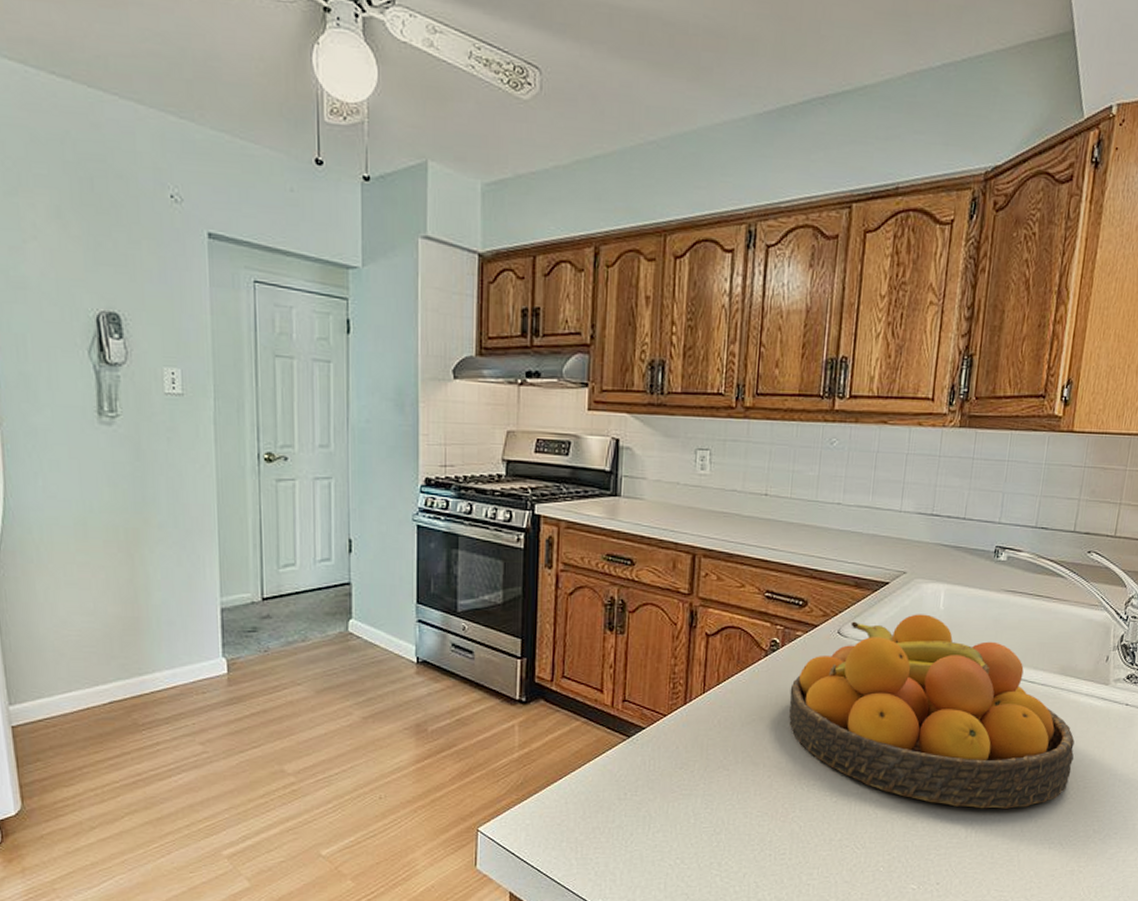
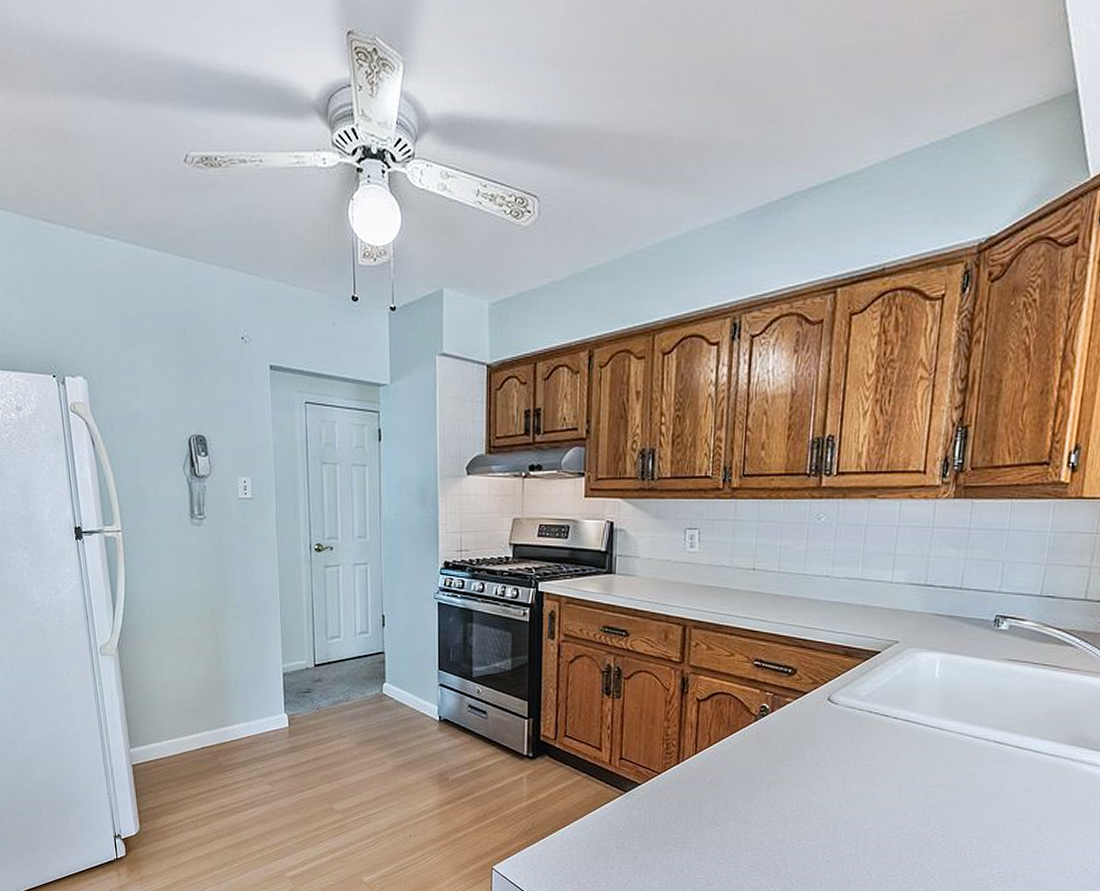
fruit bowl: present [789,614,1075,809] -> none [779,682,1089,879]

